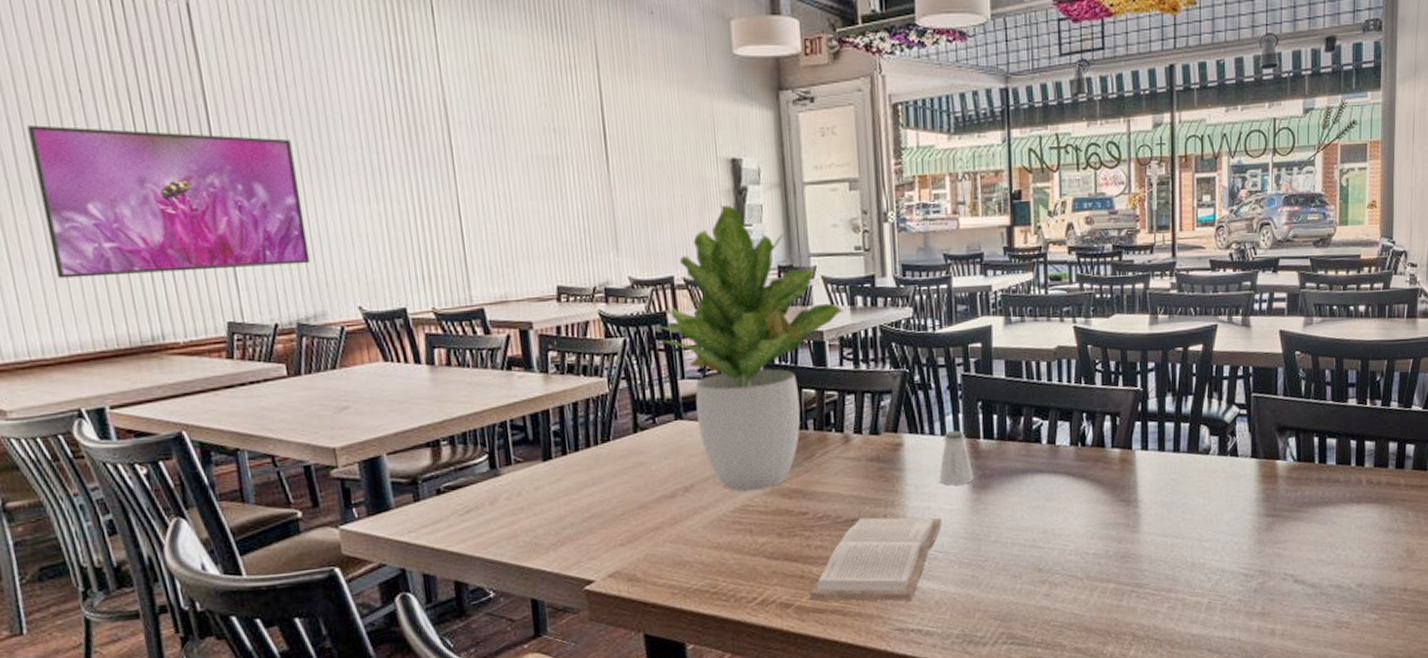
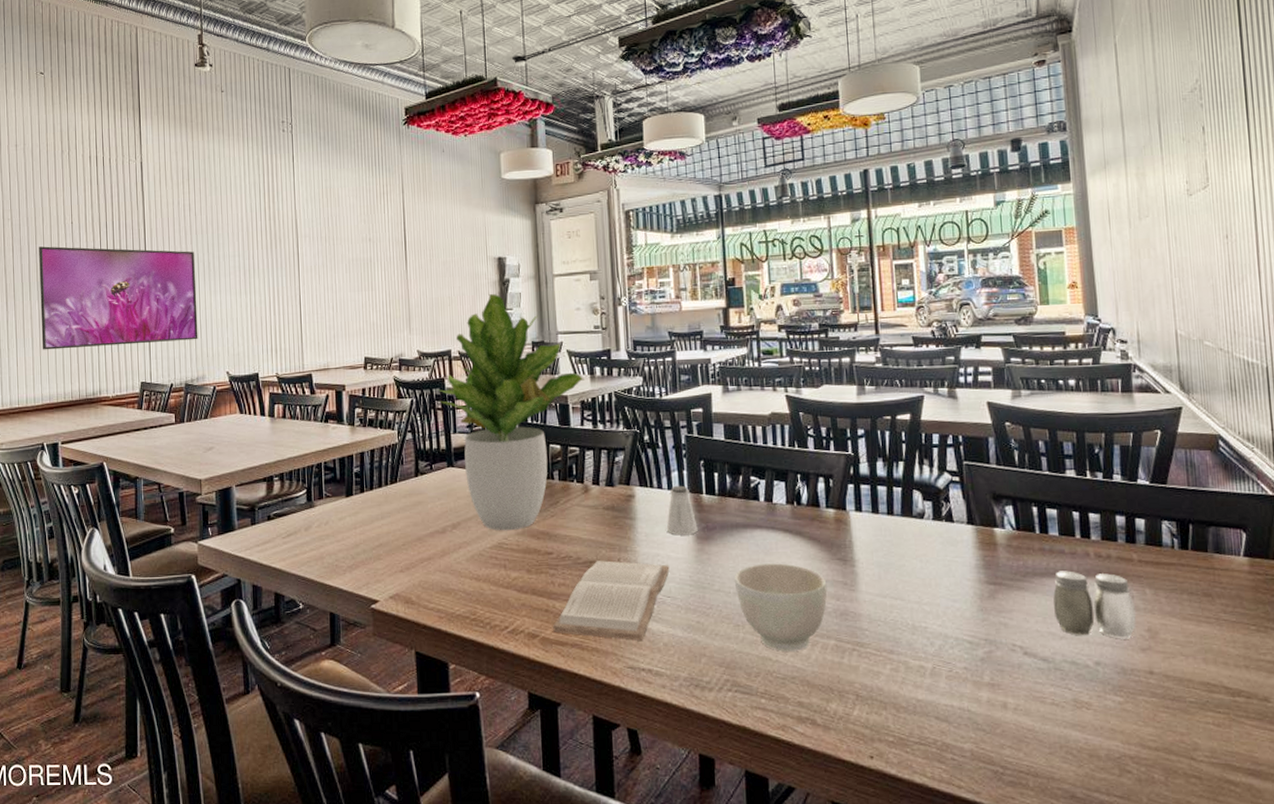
bowl: none [1012,508,1109,600] -> present [734,563,827,652]
salt and pepper shaker: none [1325,498,1397,561] -> present [1053,571,1136,639]

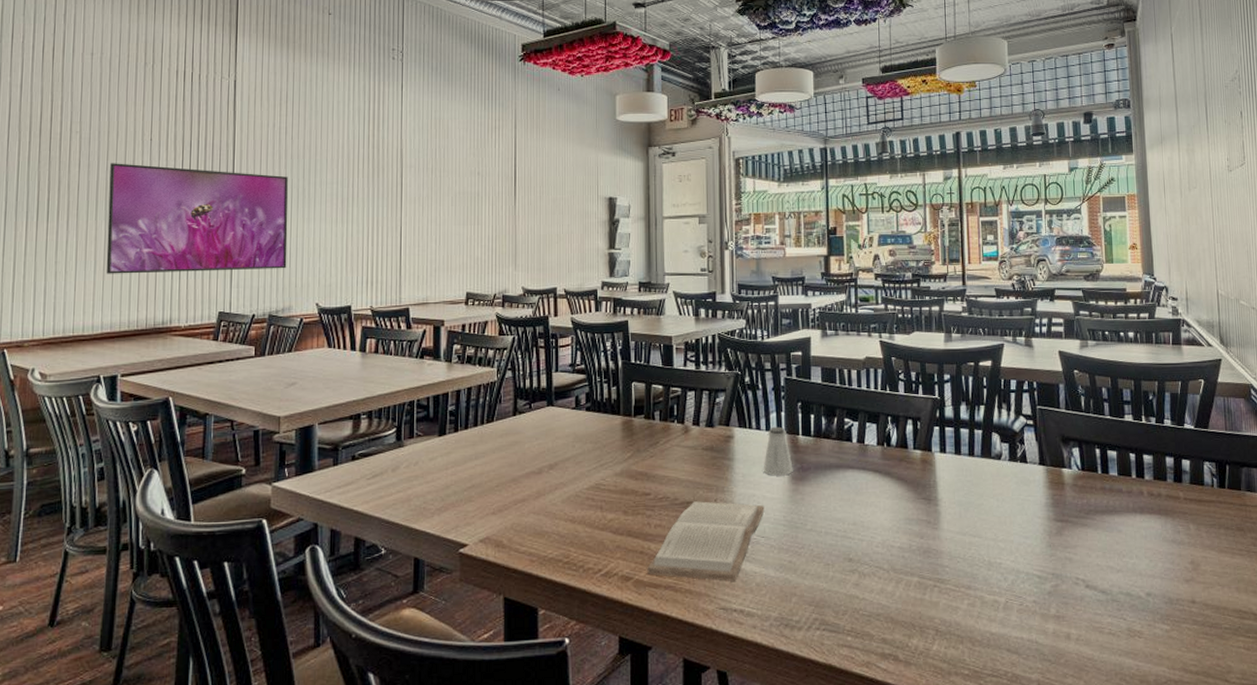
potted plant: present [436,294,584,531] -> none [539,233,689,472]
bowl: present [734,563,827,652] -> none [826,503,912,589]
salt and pepper shaker: present [1053,571,1136,639] -> none [1112,508,1182,571]

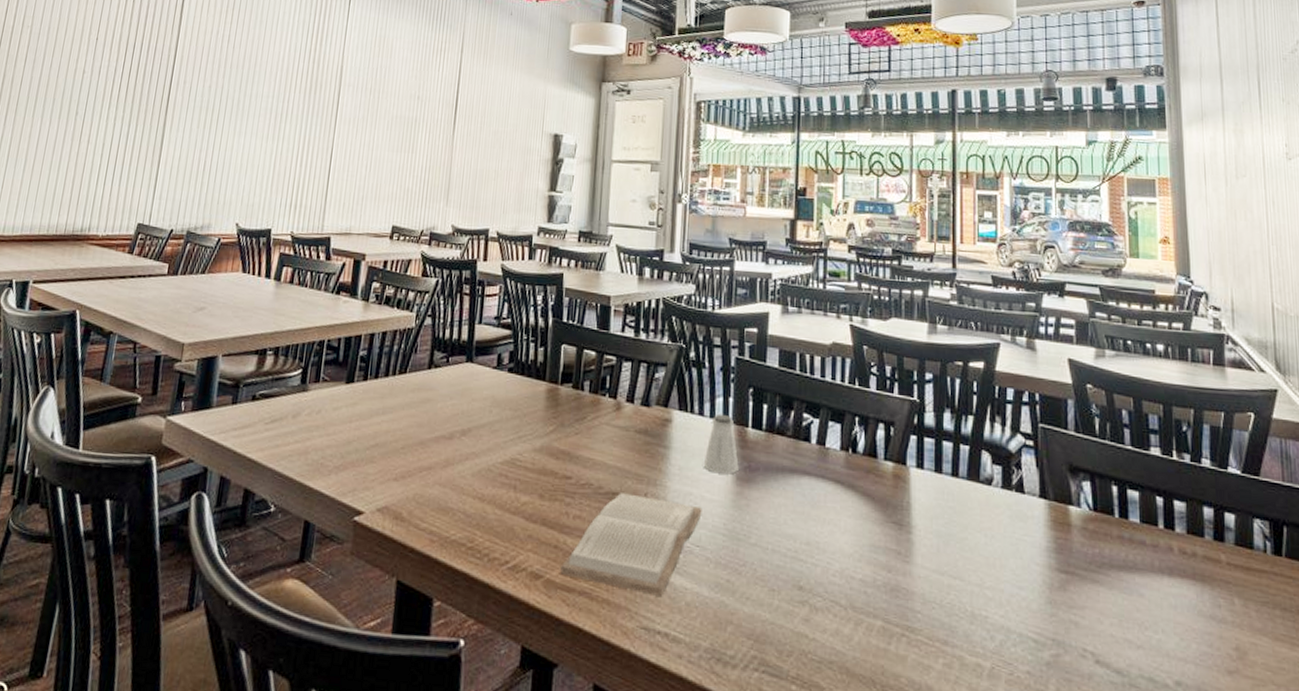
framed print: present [106,163,289,274] -> none [34,60,225,184]

